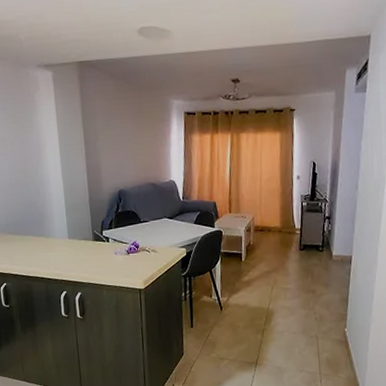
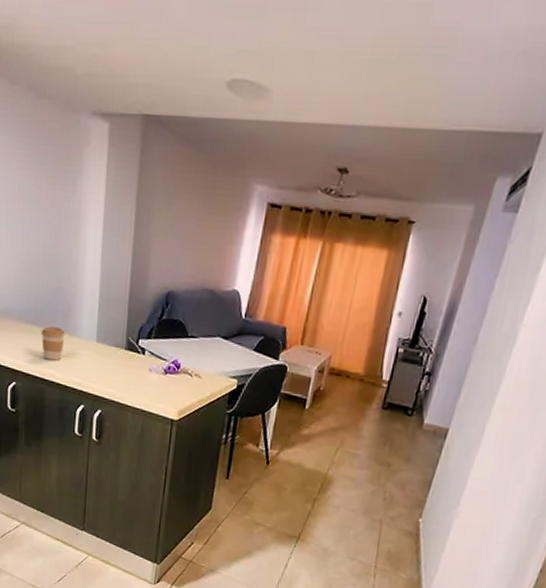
coffee cup: none [21,233,42,260] -> present [41,326,65,361]

